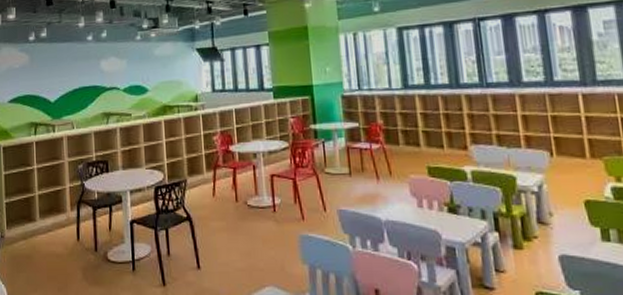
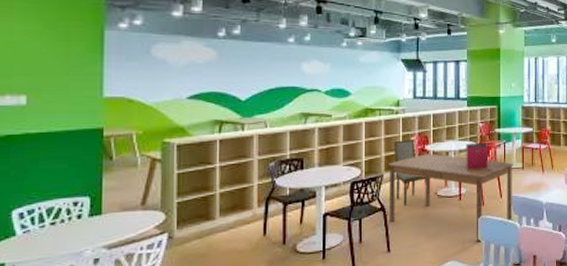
dining table: none [190,156,343,266] -> present [387,154,513,243]
dining chair: none [195,138,234,216] -> present [394,139,426,206]
storage bin: none [276,143,305,174] -> present [466,143,488,169]

